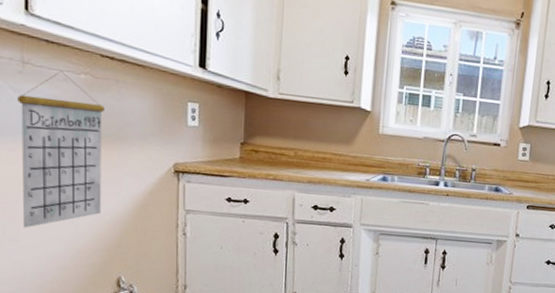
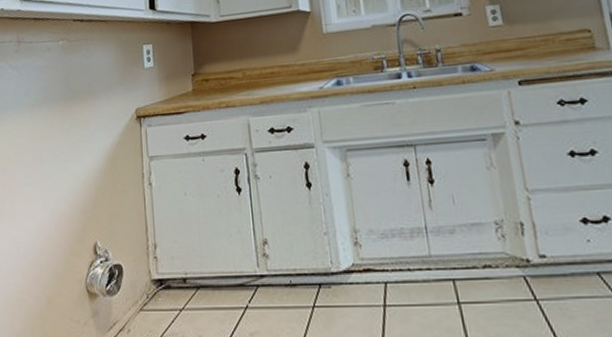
calendar: present [17,71,104,228] -> none [14,42,79,200]

